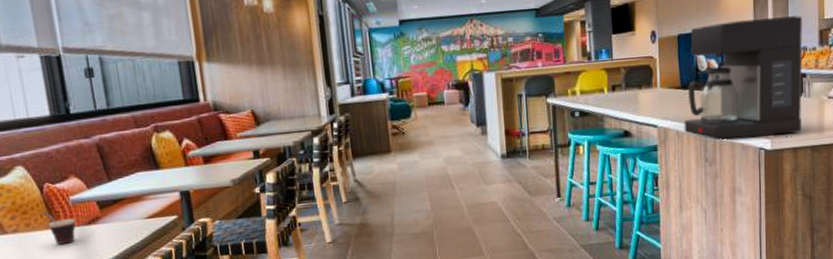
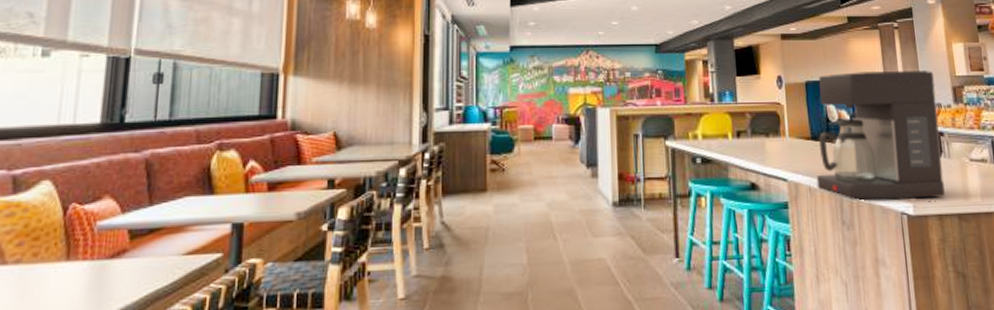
cup: present [38,212,76,245] -> none [53,239,97,282]

